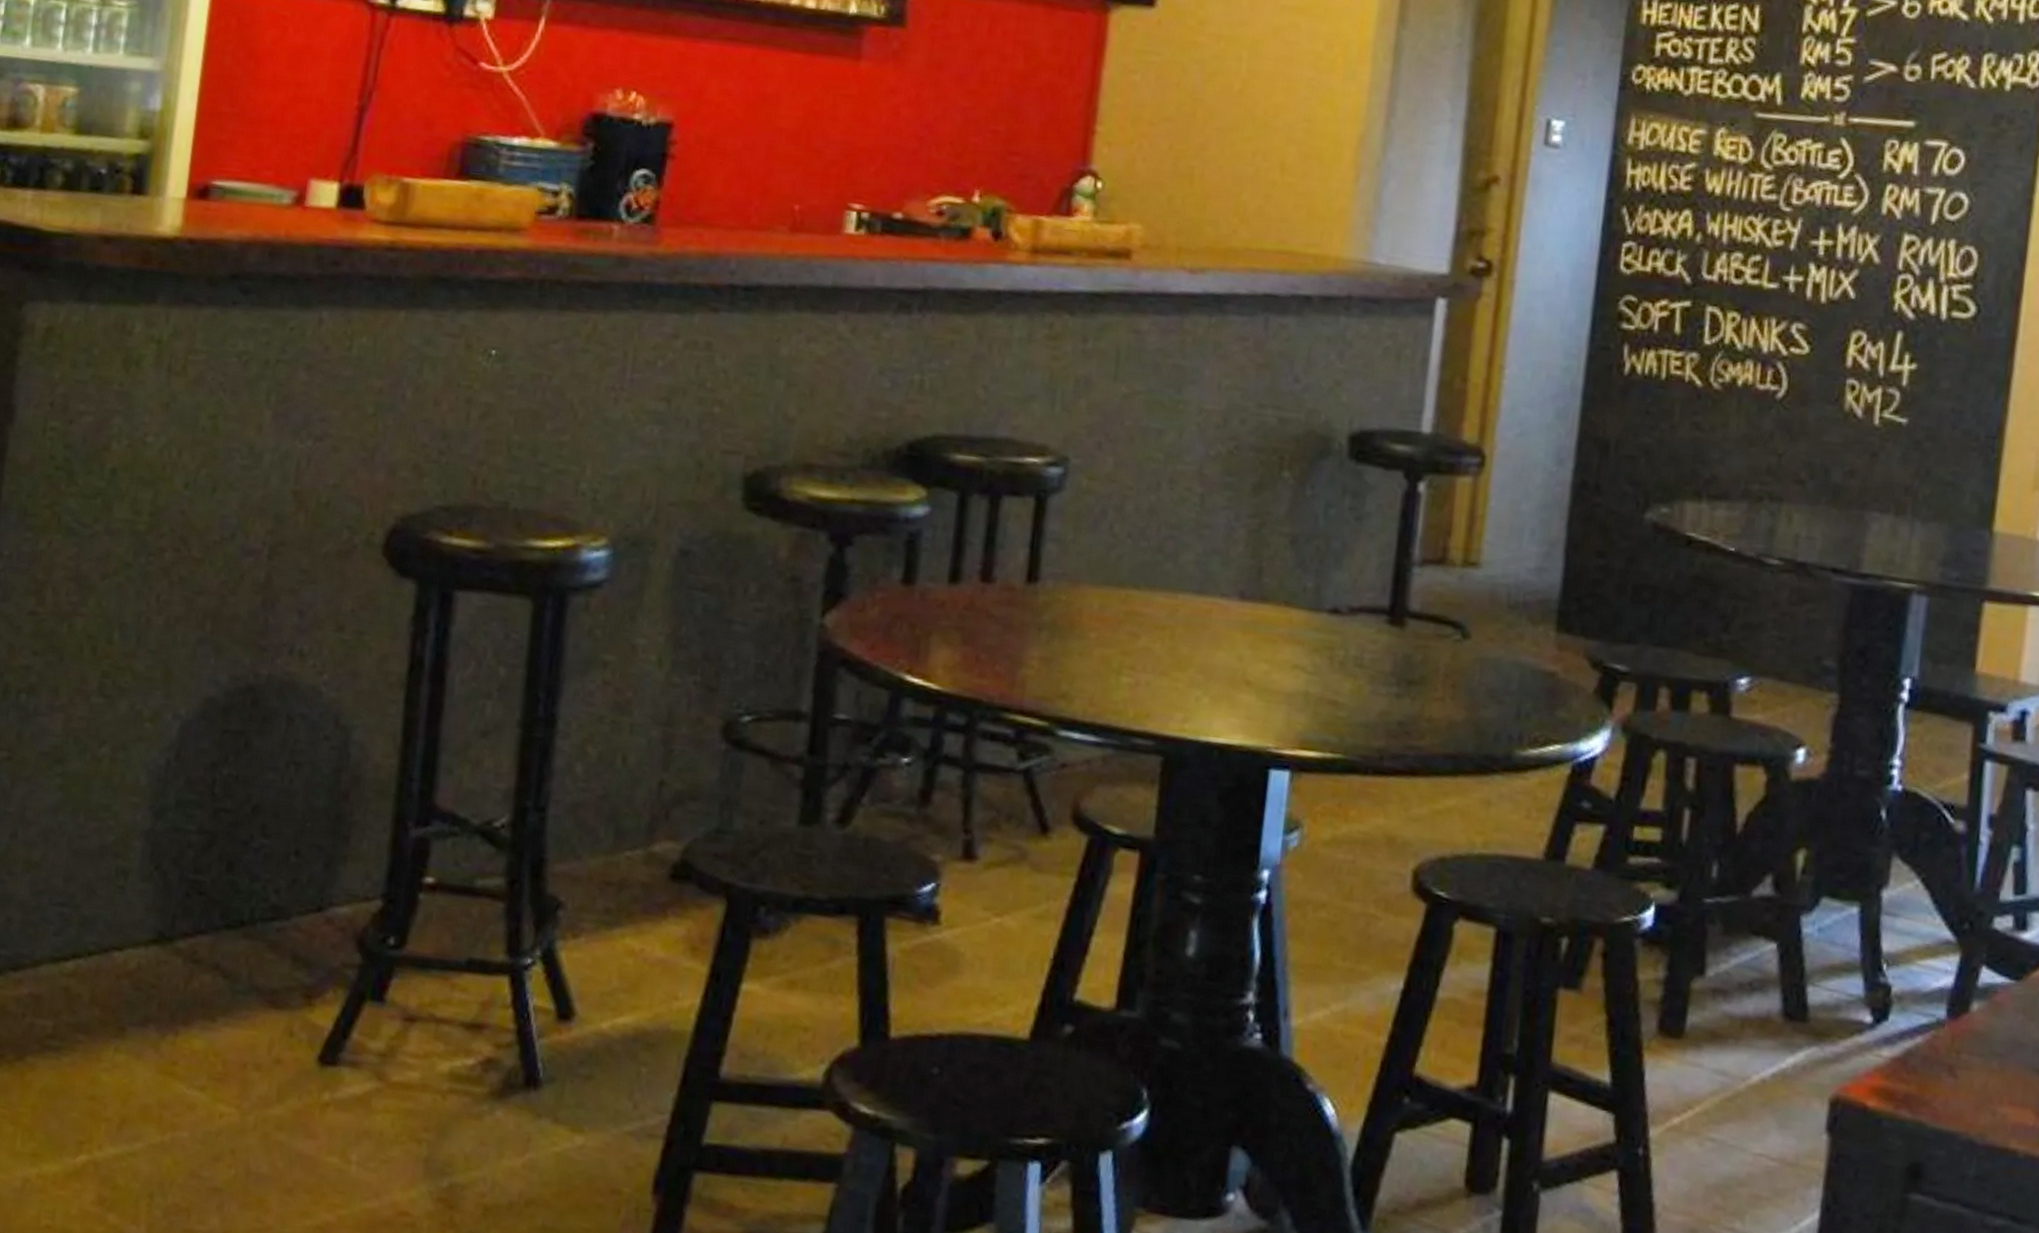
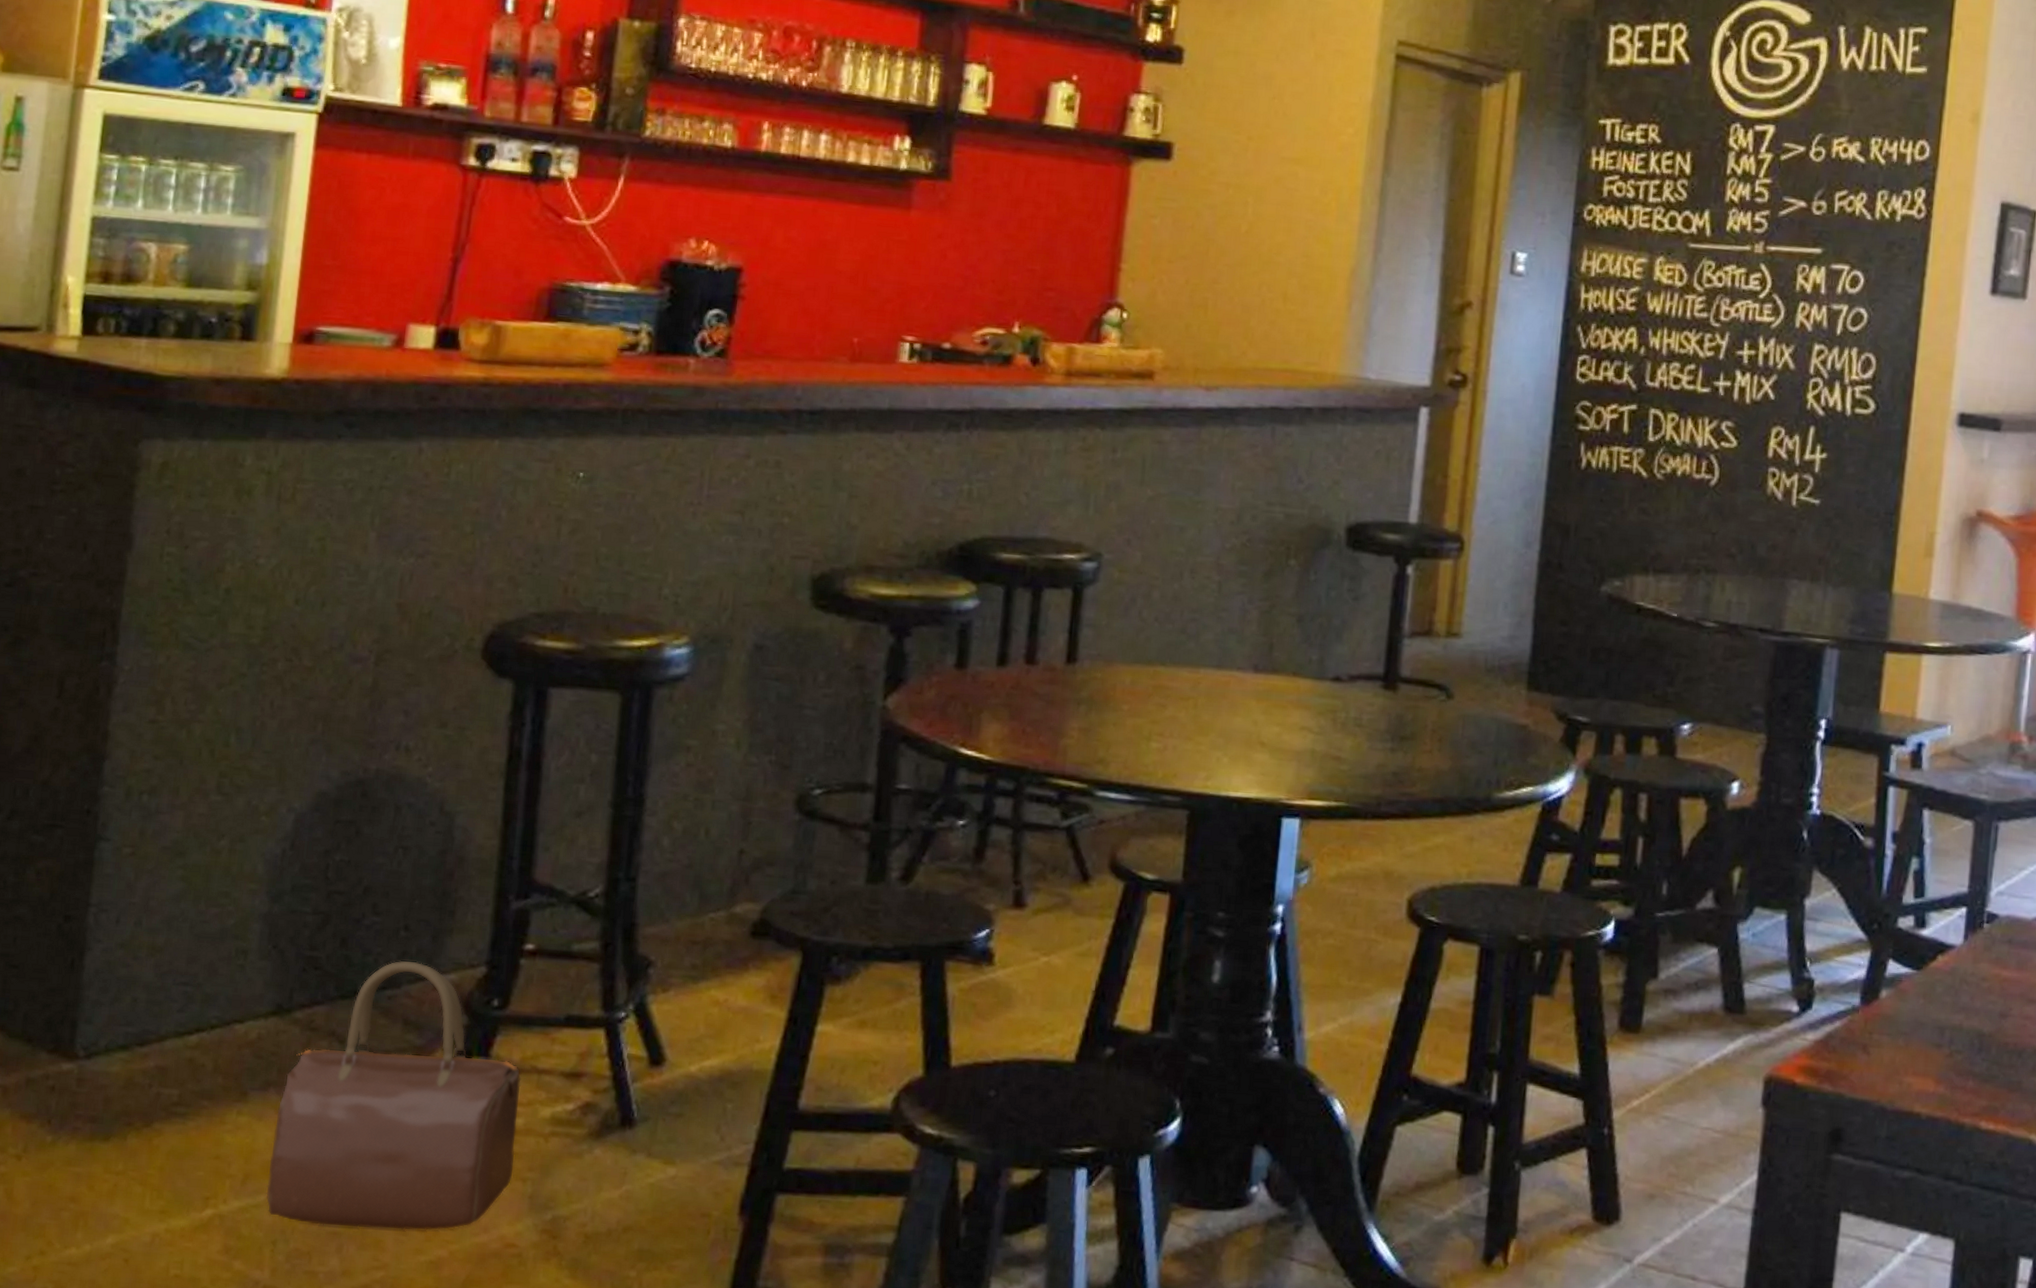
handbag: none [143,890,418,1192] -> present [266,961,521,1230]

